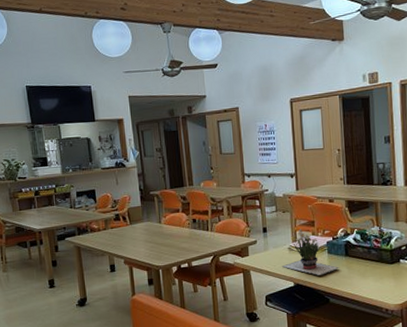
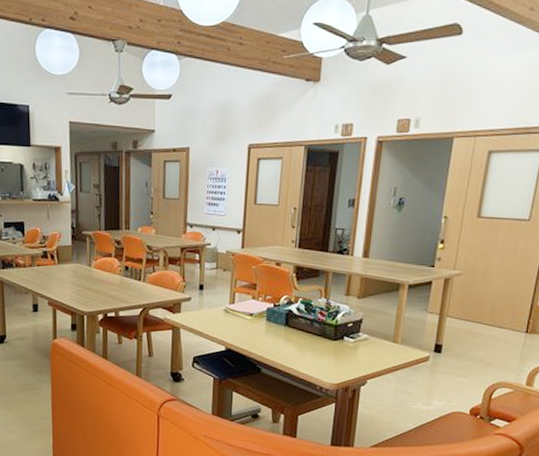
potted flower: present [282,228,340,276] -> none [215,290,278,343]

